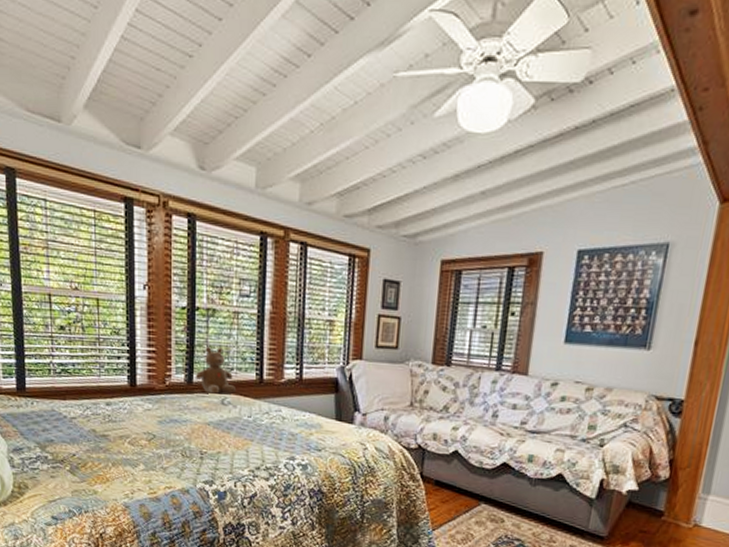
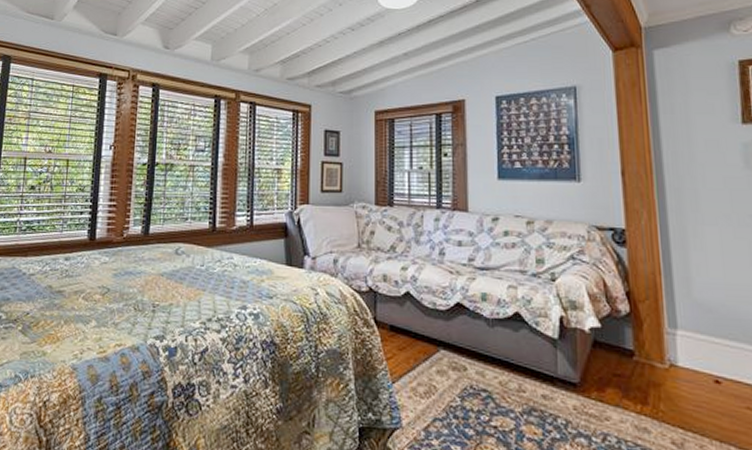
stuffed bear: present [195,346,235,395] -> none [151,198,189,244]

